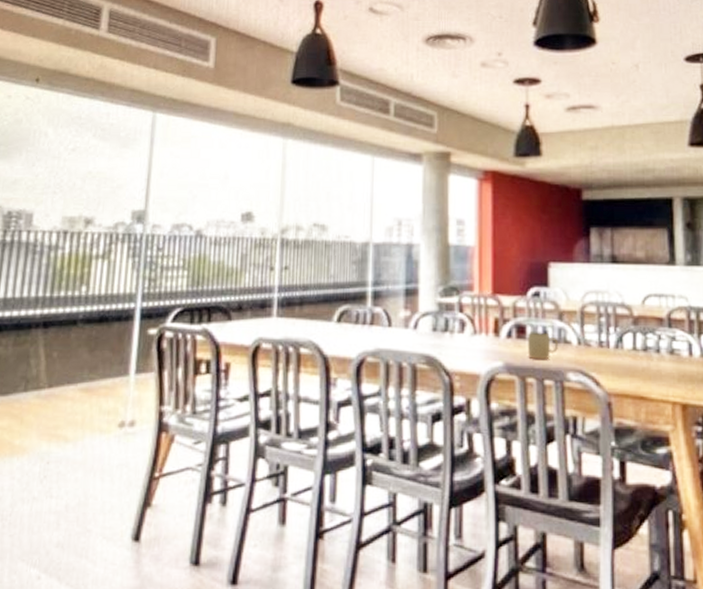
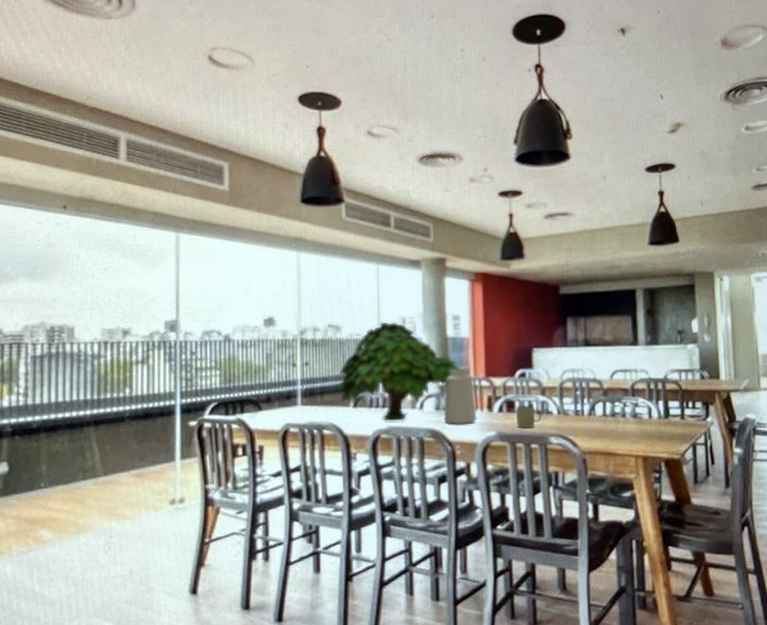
plant: none [319,223,462,342] -> present [337,321,460,421]
vase: none [441,282,481,352] -> present [443,368,477,425]

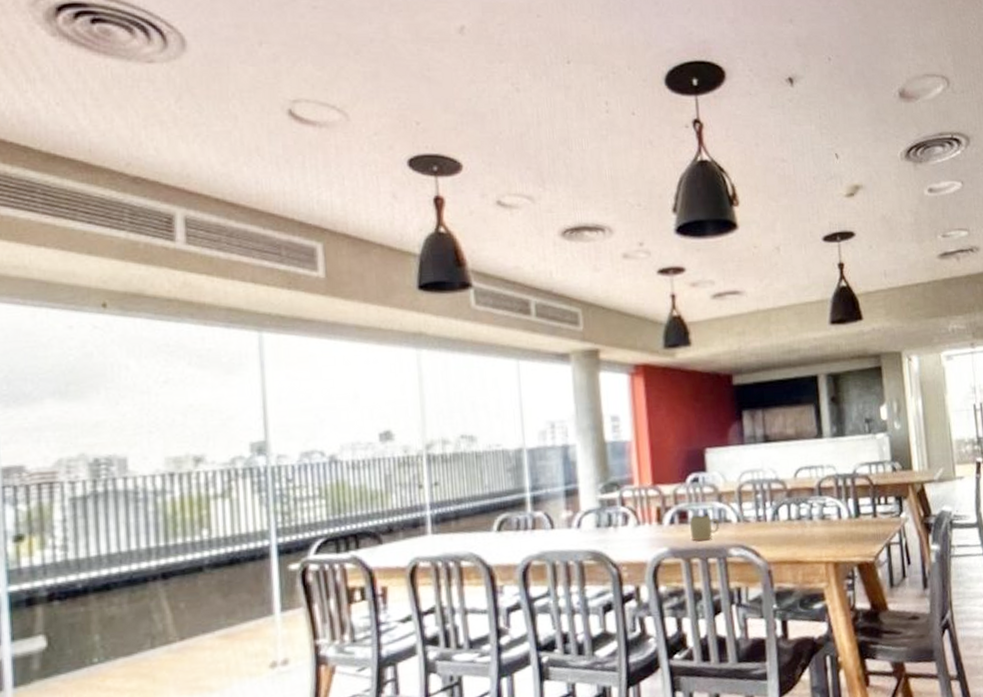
plant: present [337,321,460,421] -> none [475,427,622,545]
vase: present [443,368,477,425] -> none [605,477,645,544]

